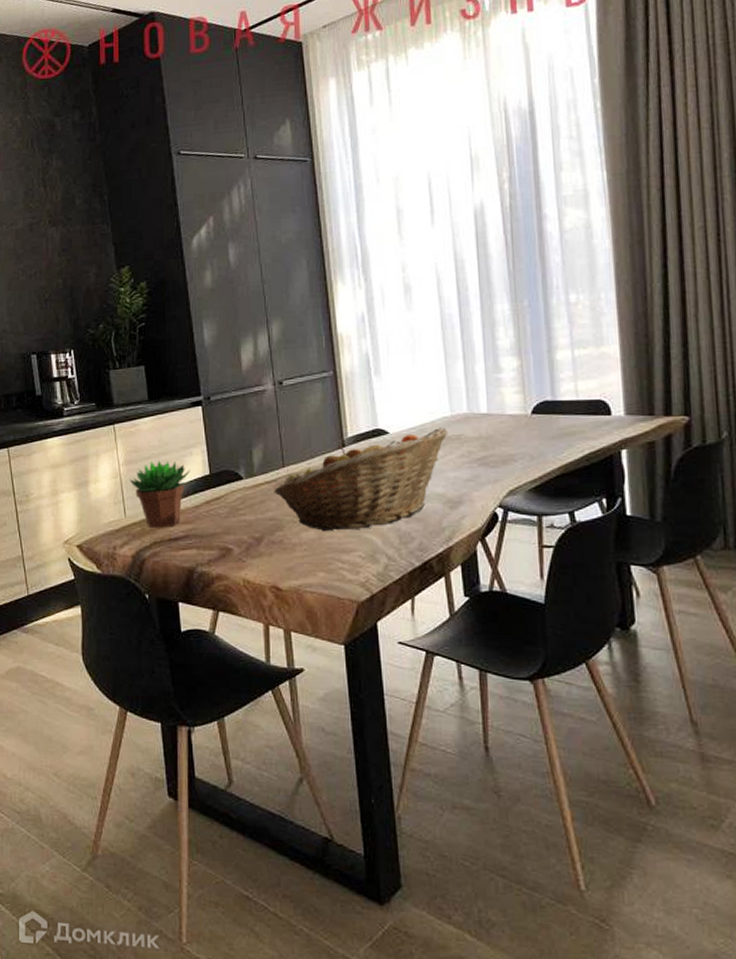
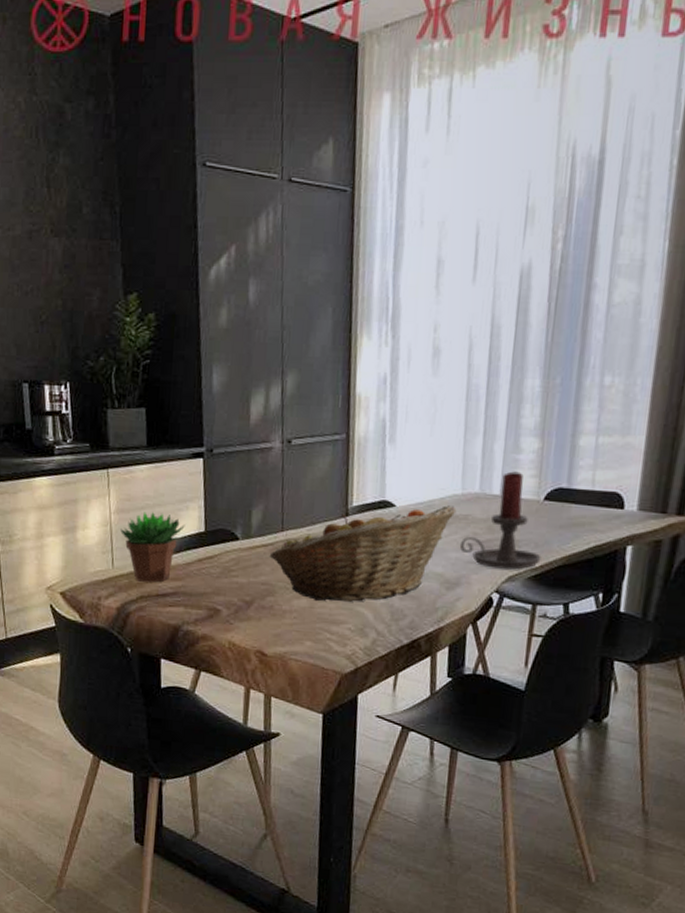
candle holder: none [456,389,539,484] -> present [459,471,541,570]

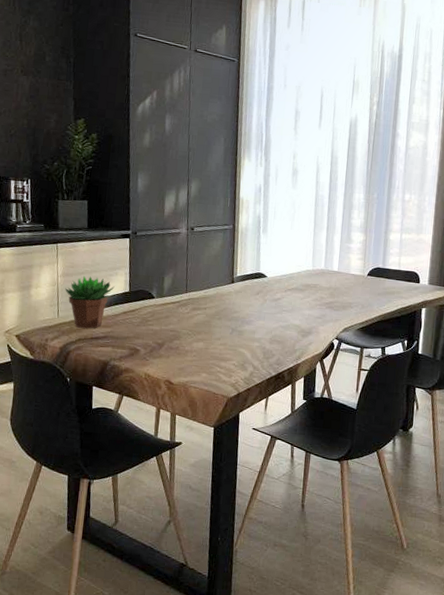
fruit basket: present [269,505,457,602] -> none [176,277,309,345]
candle holder: present [459,471,541,570] -> none [311,255,366,323]

